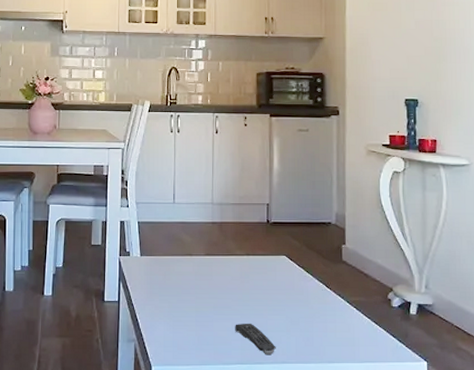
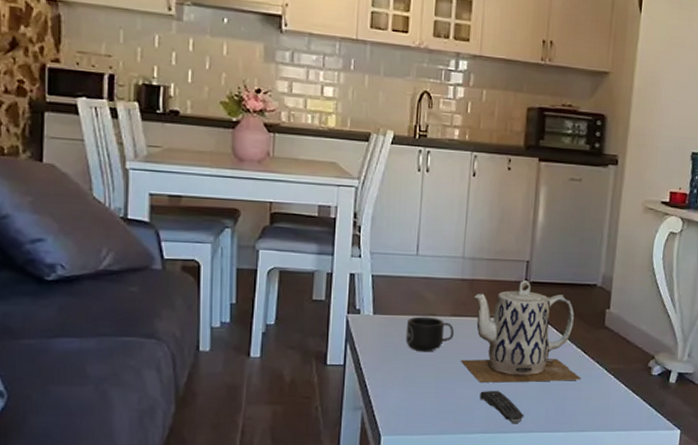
mug: none [168,256,208,289] -> present [405,316,454,352]
teapot: none [216,221,326,317] -> present [461,280,582,383]

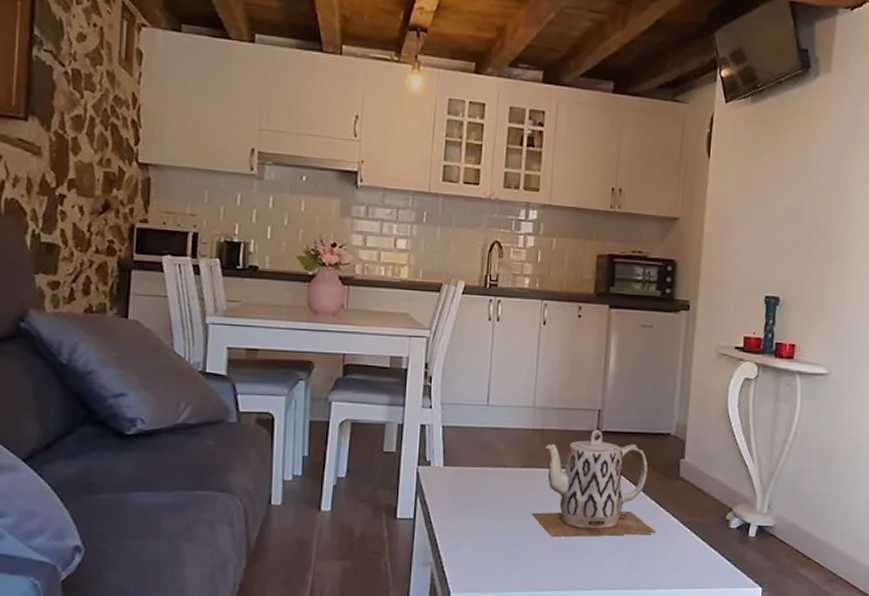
mug: present [405,316,454,352] -> none [475,468,525,505]
remote control: present [480,390,524,424] -> none [551,544,597,581]

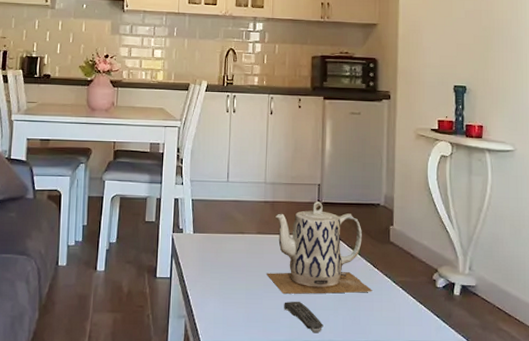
remote control: none [551,544,597,581] -> present [284,301,324,333]

